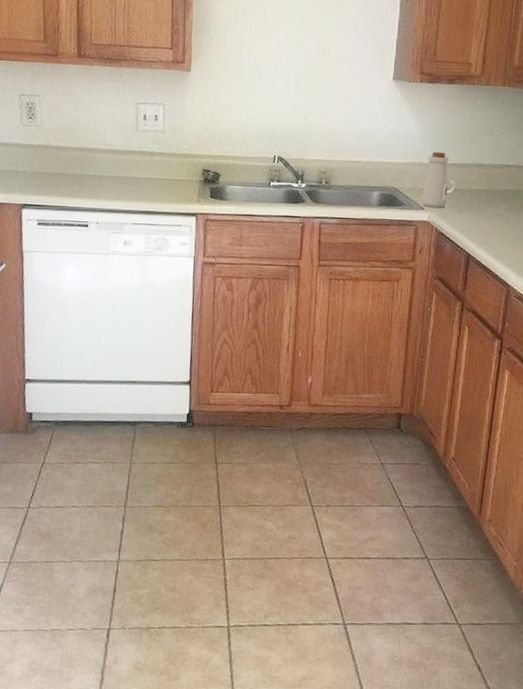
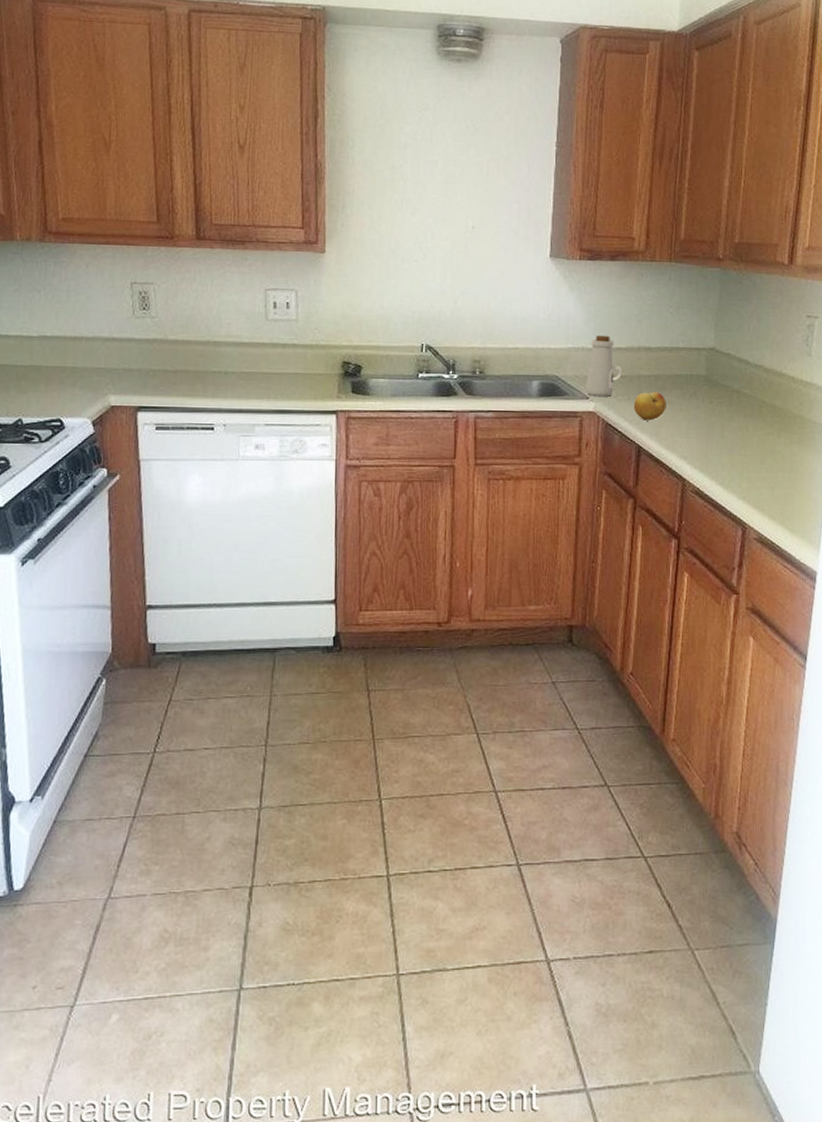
fruit: none [464,205,495,231] -> present [633,392,666,421]

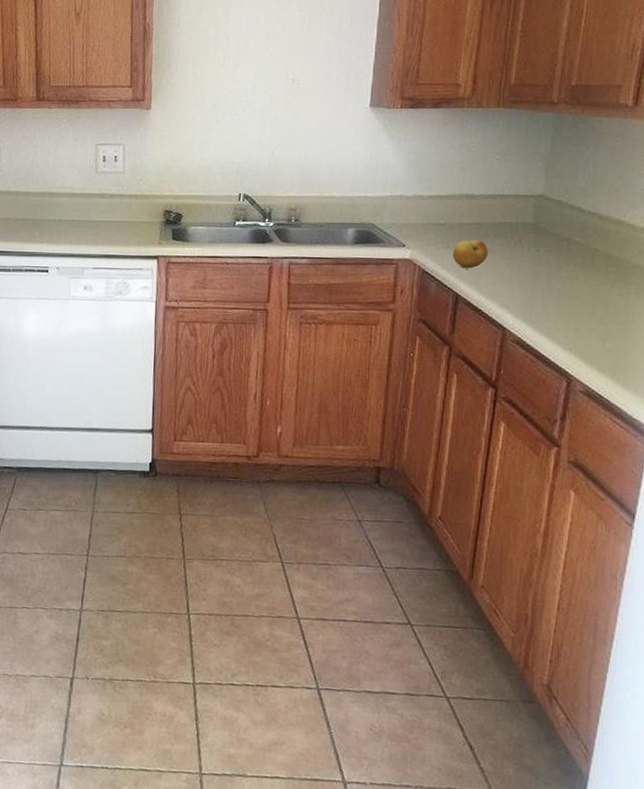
bottle: present [585,335,622,398] -> none [402,182,441,245]

